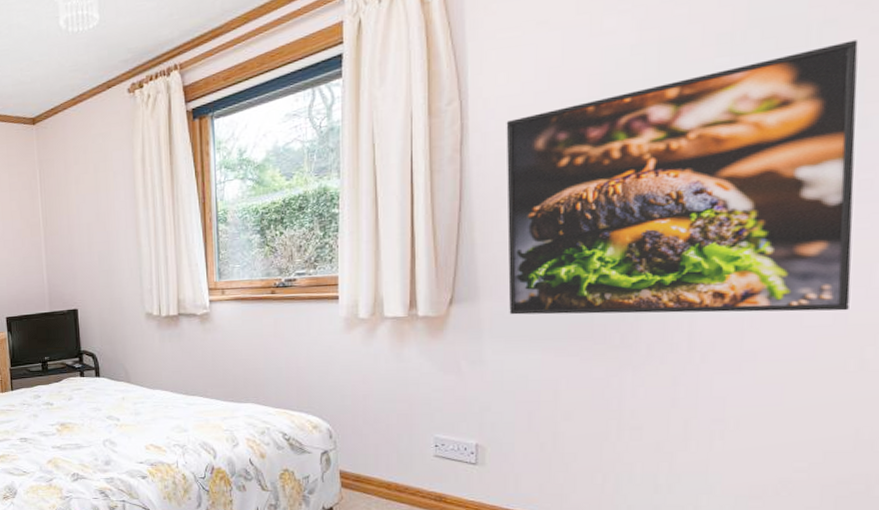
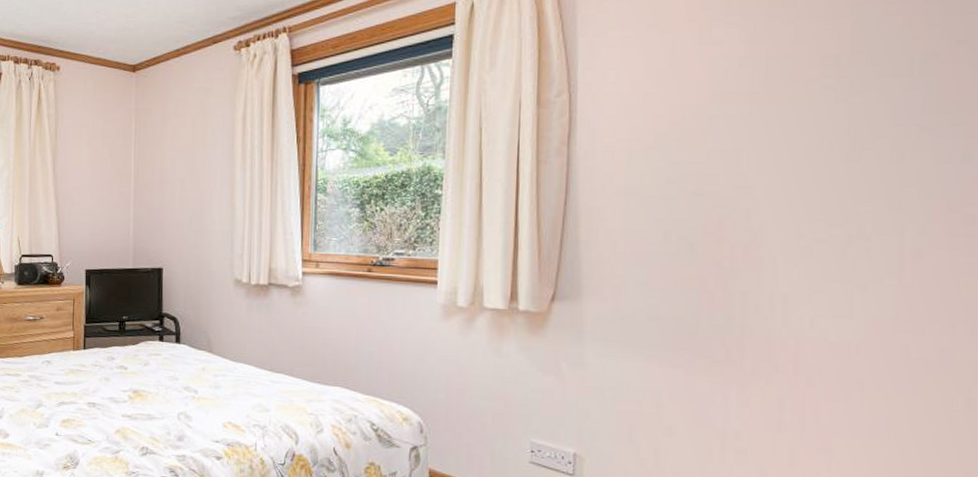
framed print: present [506,40,859,315] -> none [612,75,960,347]

